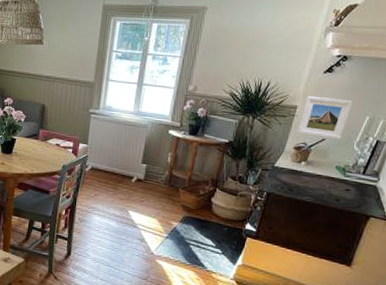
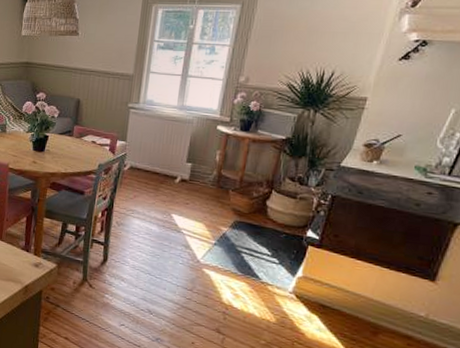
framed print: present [296,95,353,140] -> none [367,86,435,136]

